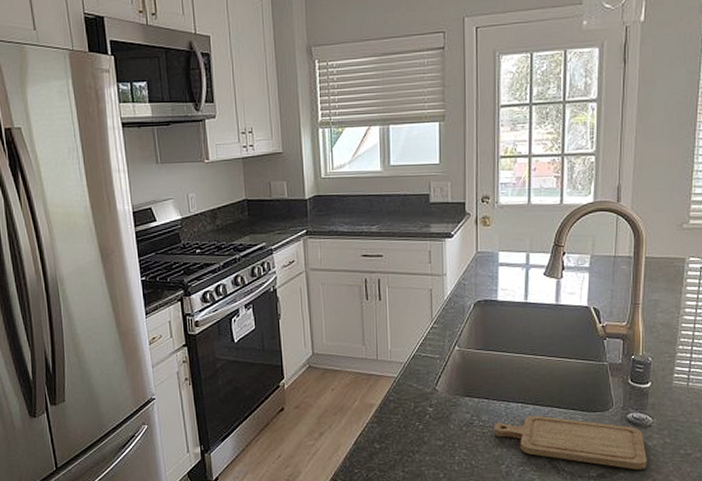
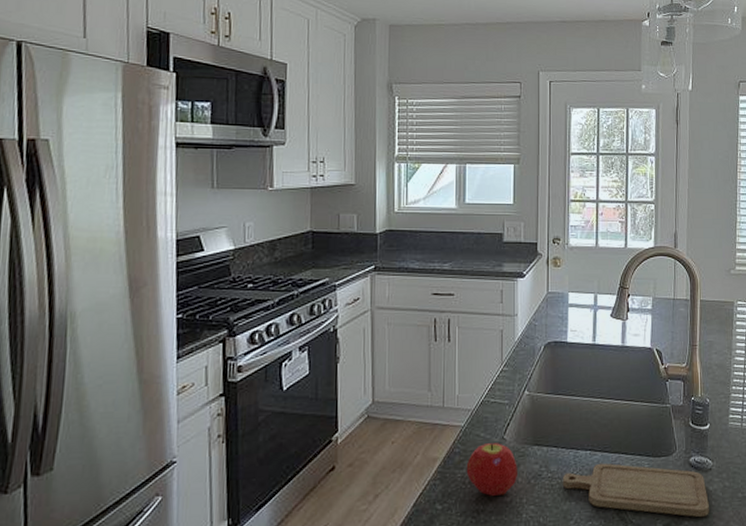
fruit: none [401,393,450,439] -> present [466,443,517,496]

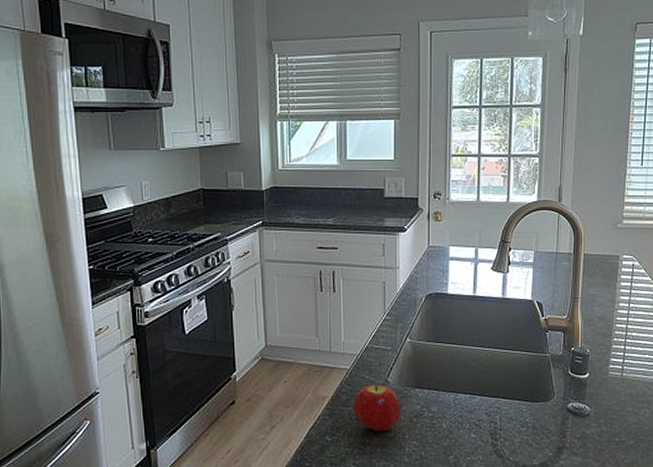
chopping board: present [562,463,709,518] -> none [442,405,585,458]

